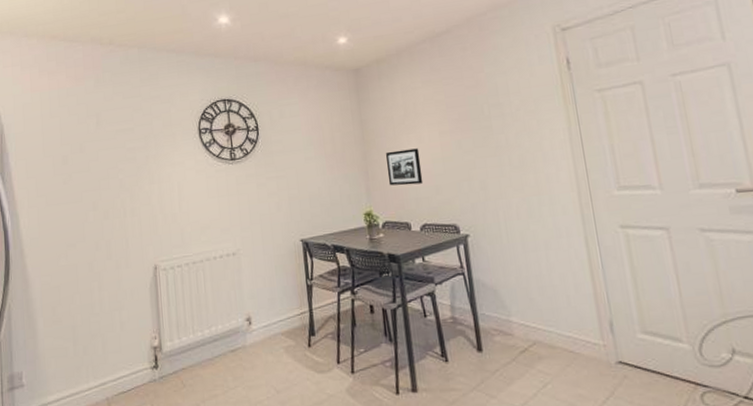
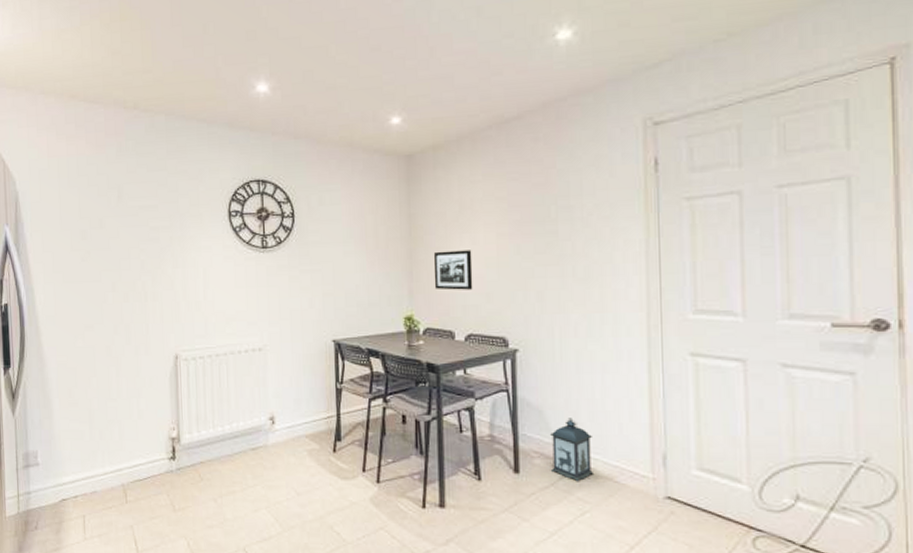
lantern: none [506,294,551,355] -> present [550,418,595,482]

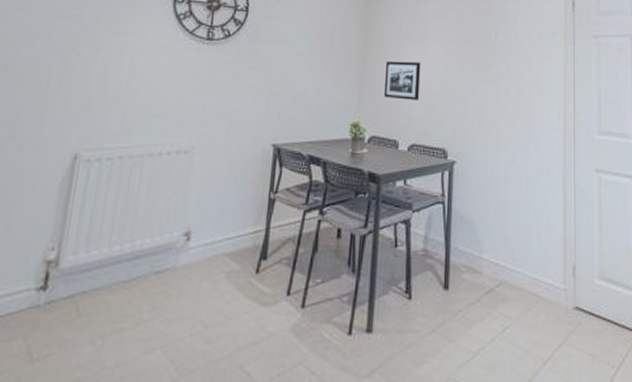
lantern: present [550,418,595,482] -> none [477,230,516,297]

